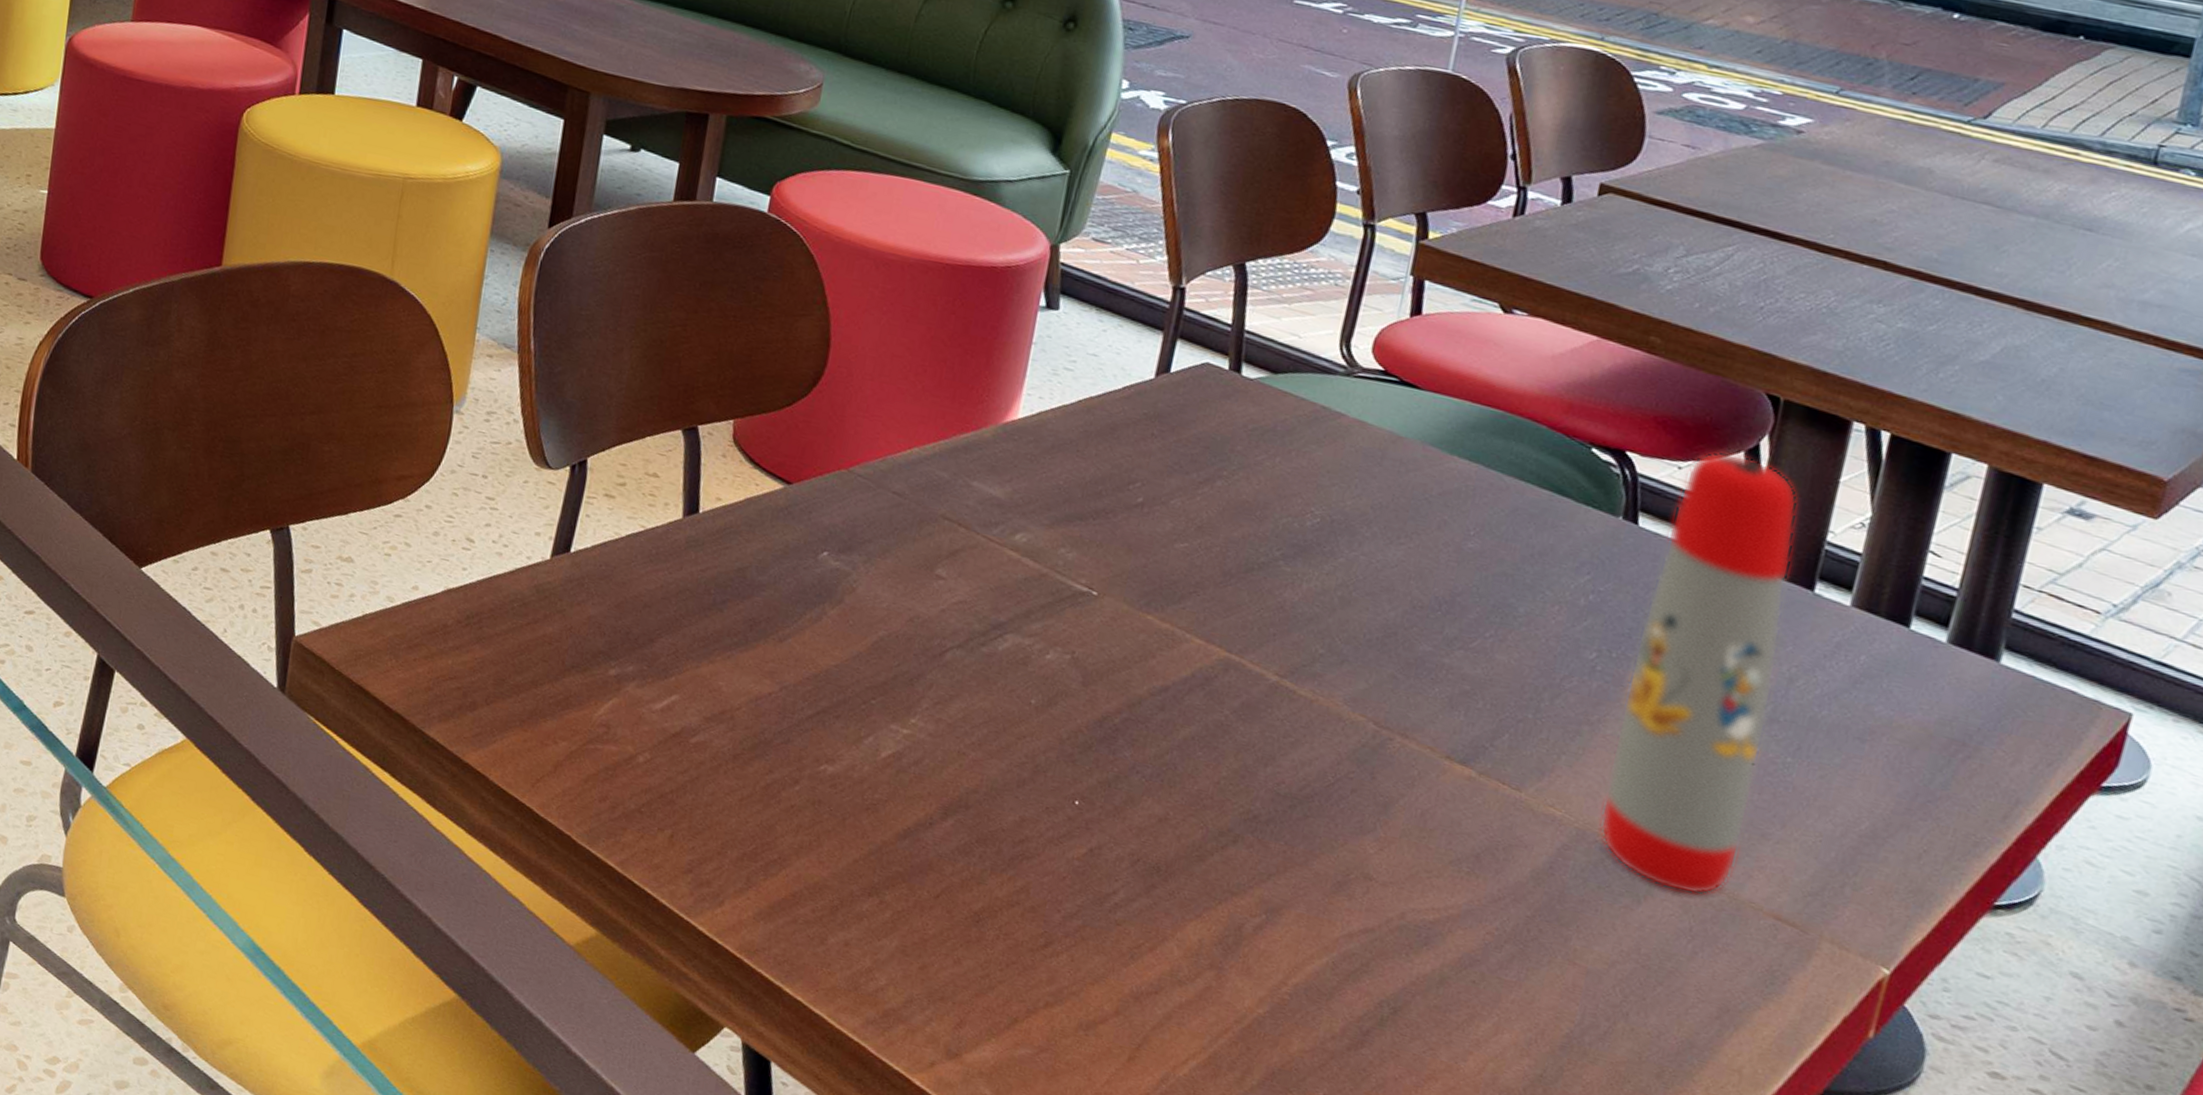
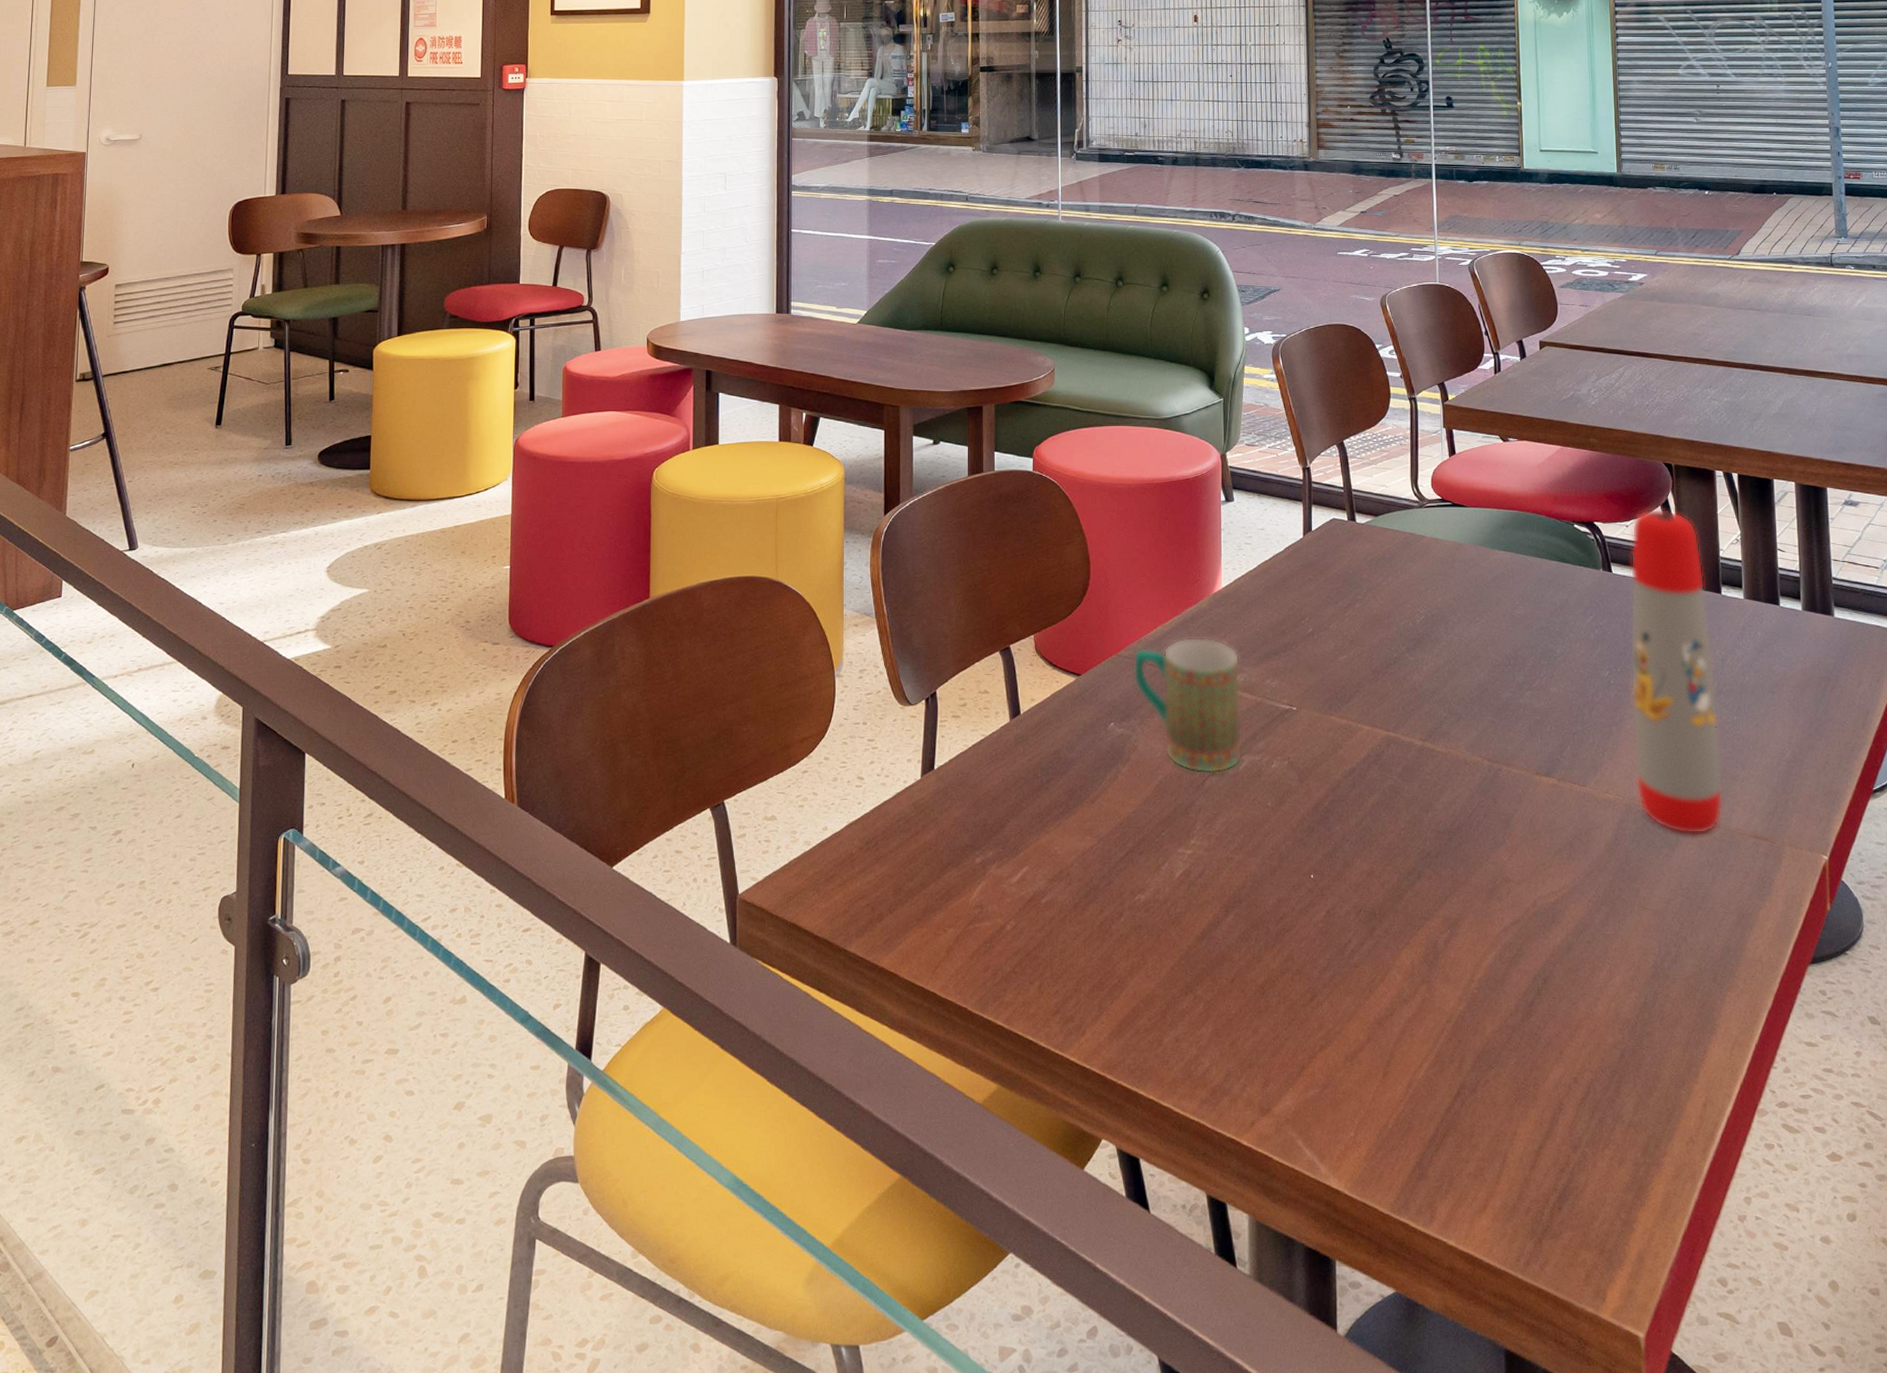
mug: none [866,468,1027,648] -> present [1133,637,1243,773]

